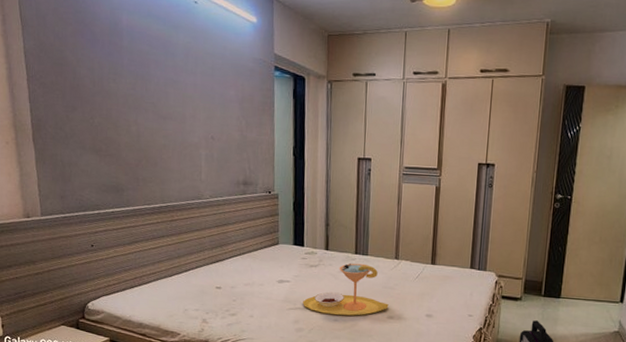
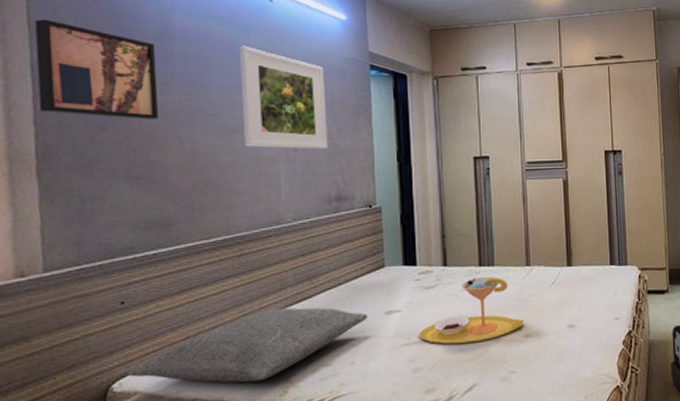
wall art: none [25,13,113,103] -> present [34,19,159,119]
pillow: none [97,265,264,319] -> present [128,307,368,383]
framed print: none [171,43,239,140] -> present [239,45,329,150]

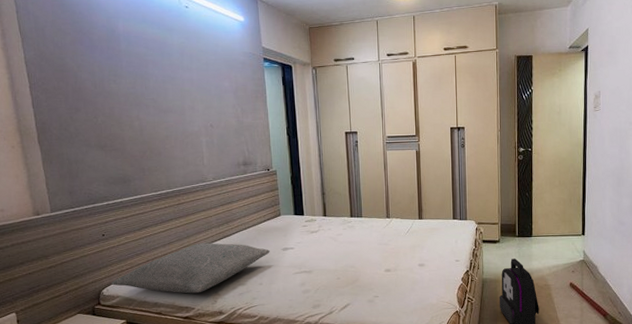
wall art: present [34,19,159,119] -> none [24,27,114,103]
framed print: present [239,45,329,150] -> none [166,44,236,126]
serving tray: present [419,276,524,345] -> none [307,225,385,274]

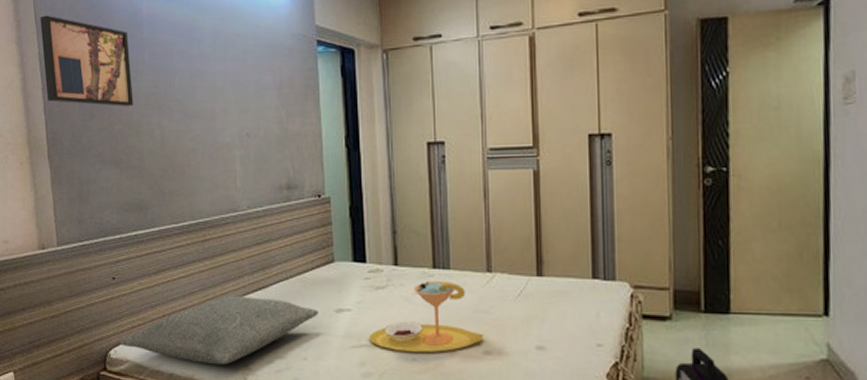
wall art: none [24,27,114,103] -> present [40,15,133,107]
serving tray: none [307,225,385,274] -> present [369,280,484,354]

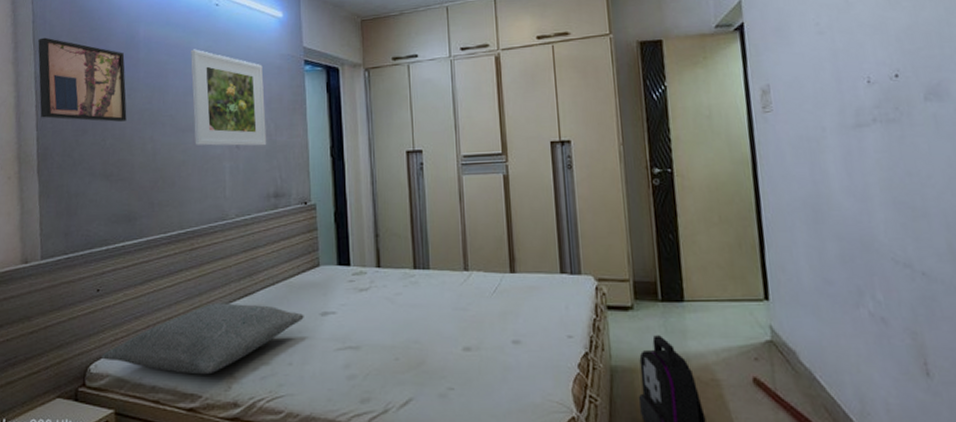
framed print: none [196,28,279,135] -> present [191,49,267,146]
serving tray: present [369,280,484,354] -> none [353,280,463,353]

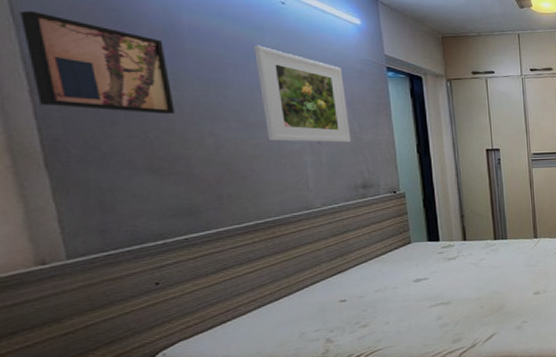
pillow: present [102,303,304,375] -> none [171,279,398,348]

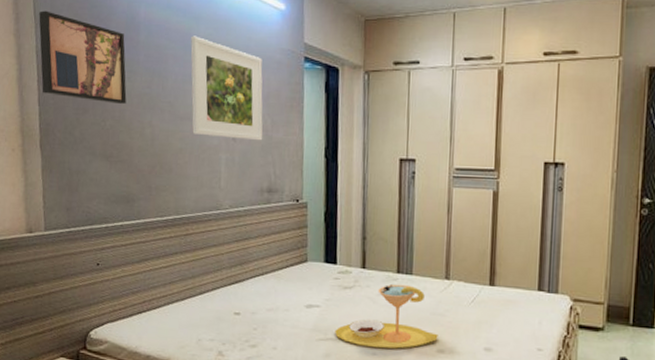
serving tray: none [445,247,533,304] -> present [335,283,438,349]

